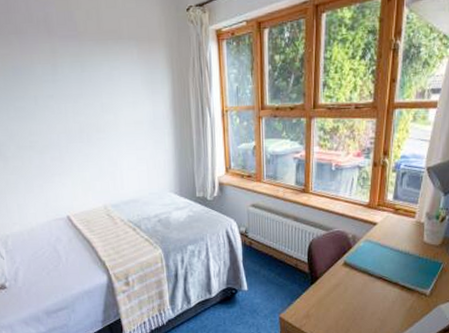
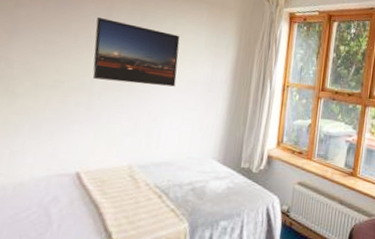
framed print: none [47,76,125,134] -> present [92,16,180,87]

